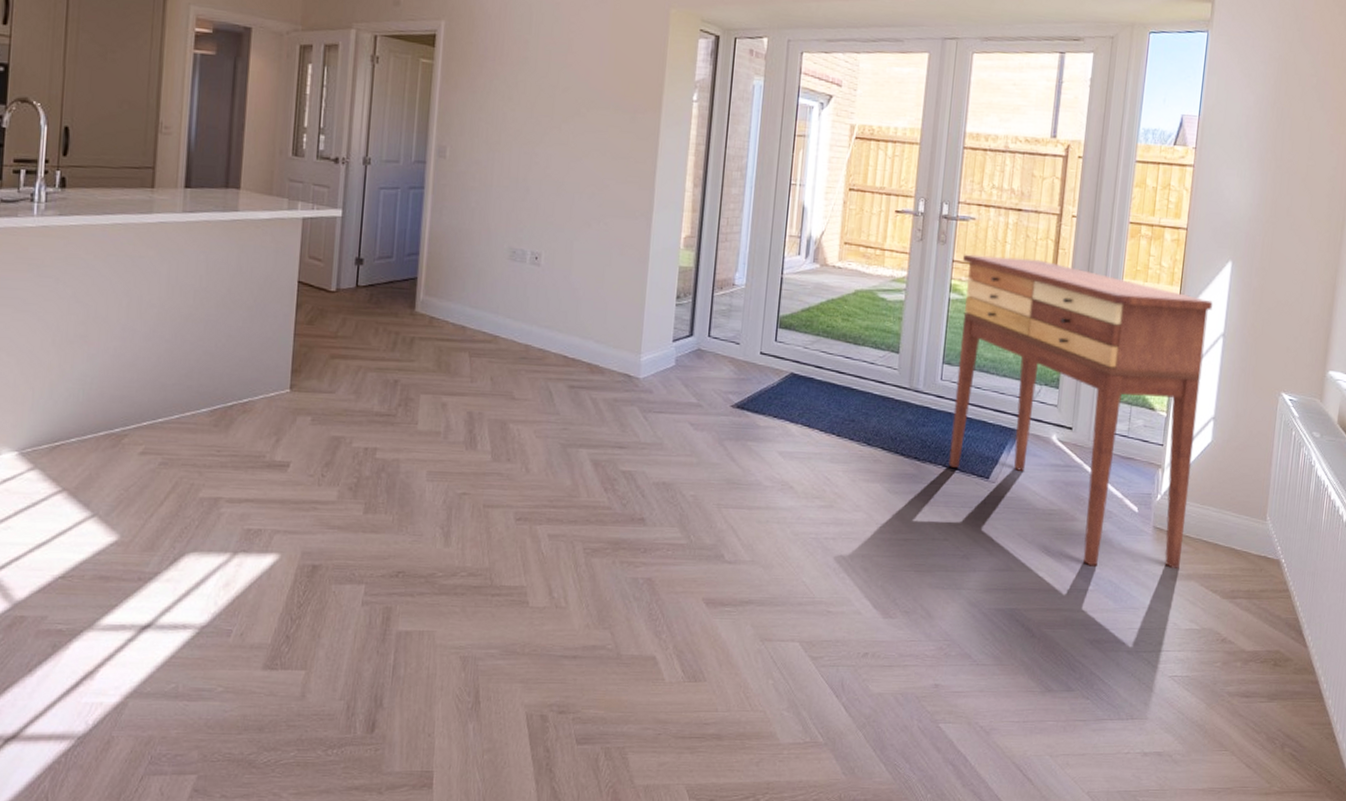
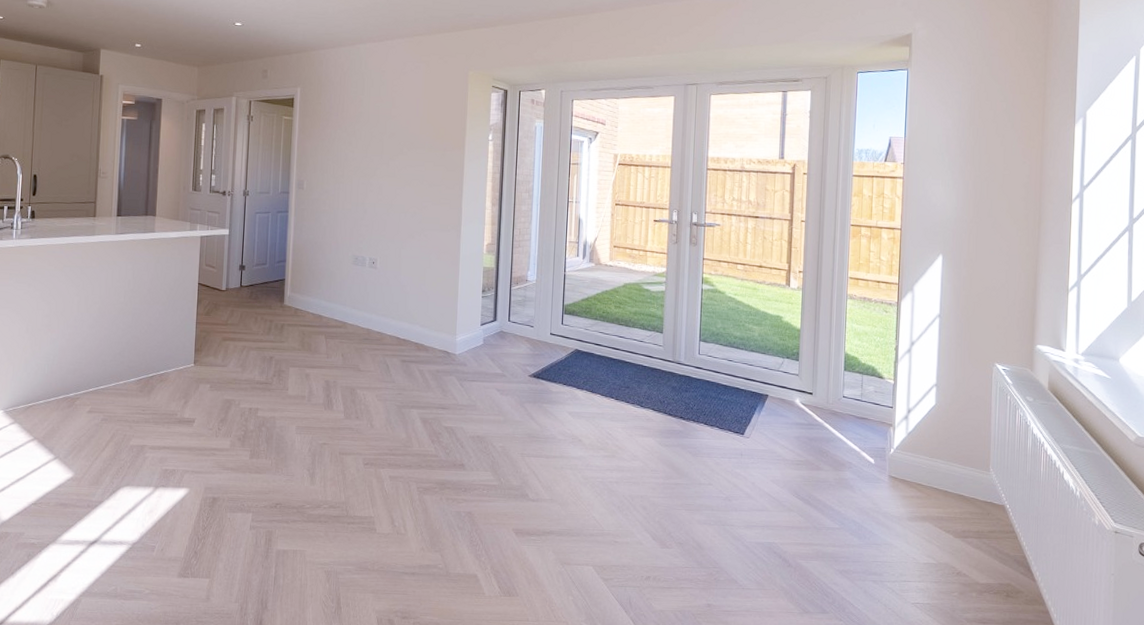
console table: present [948,254,1214,568] -> none [709,253,929,511]

